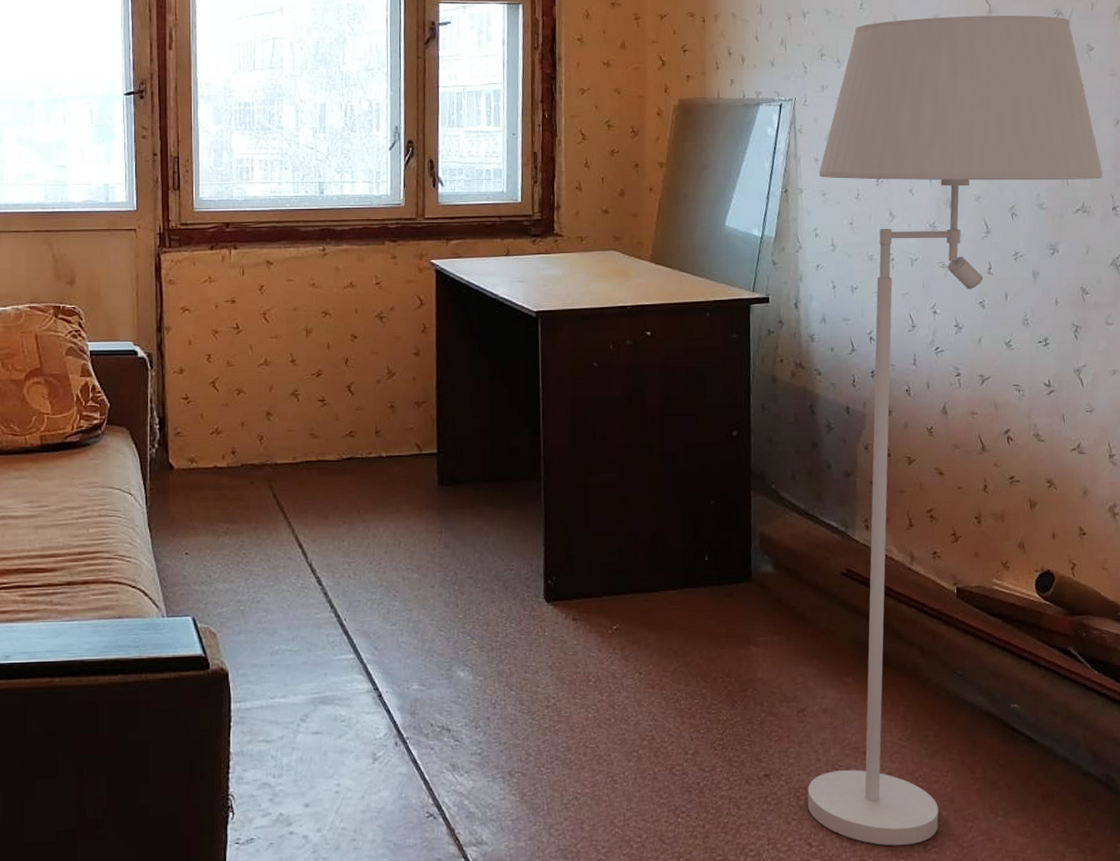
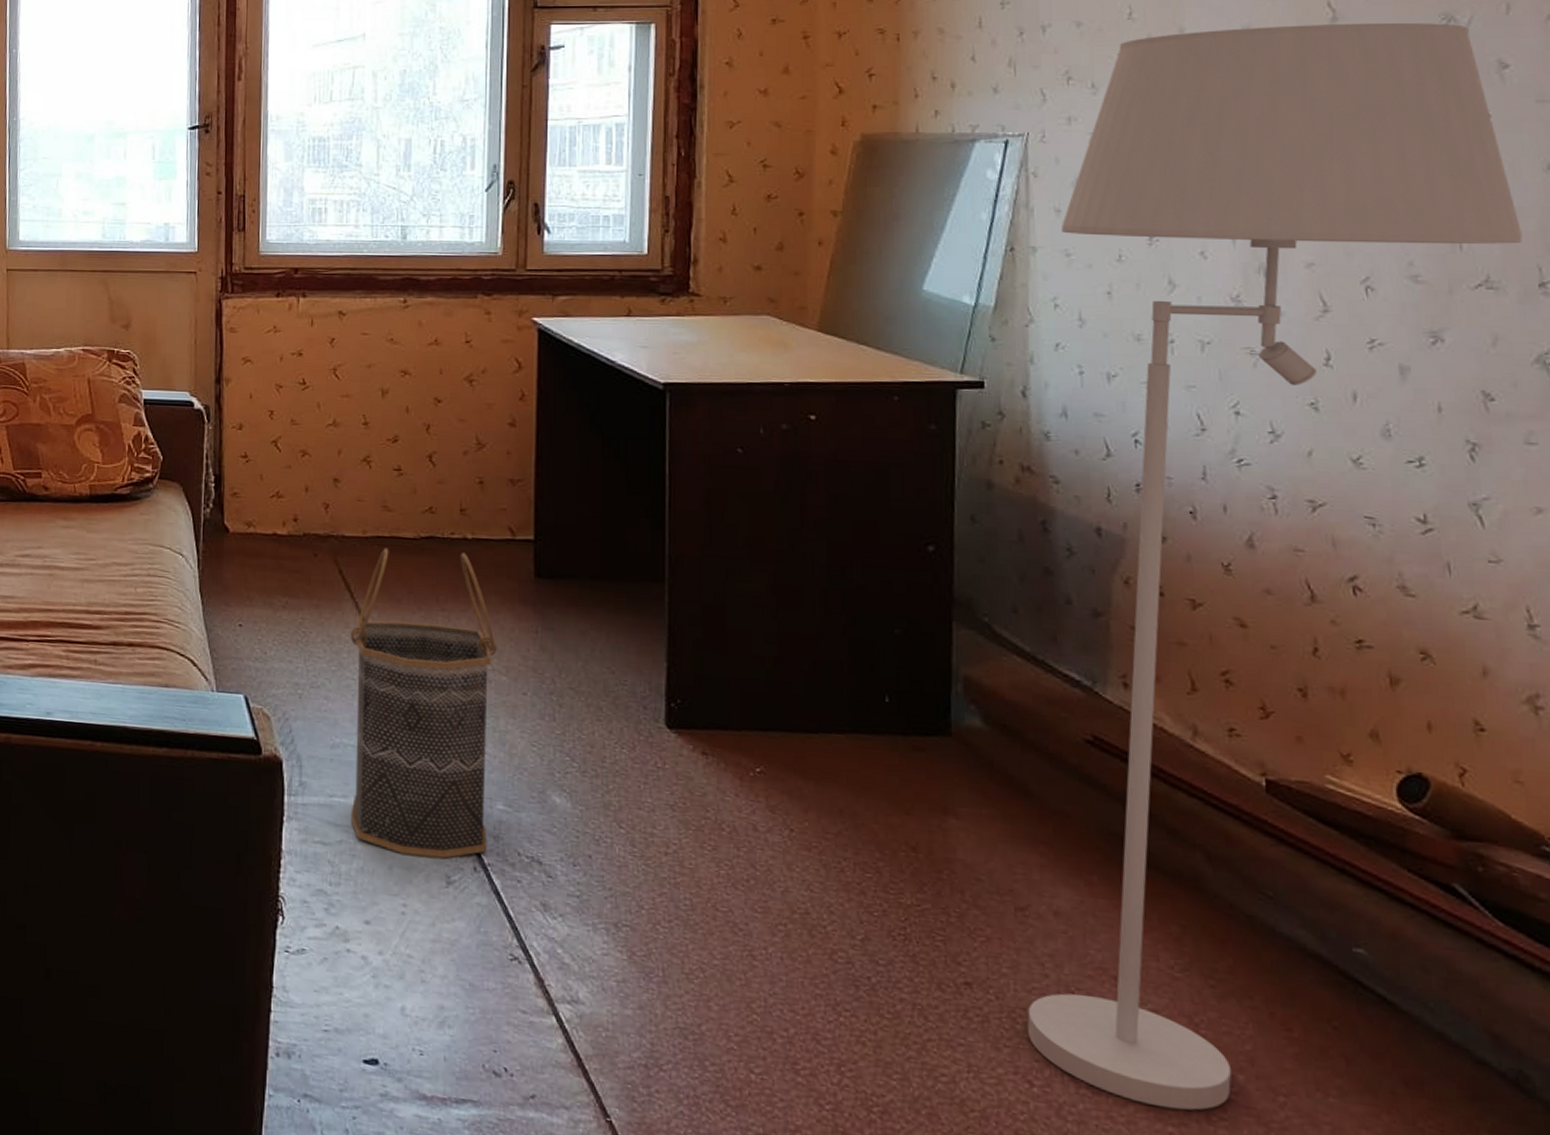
basket: none [285,469,409,740] -> present [350,547,497,859]

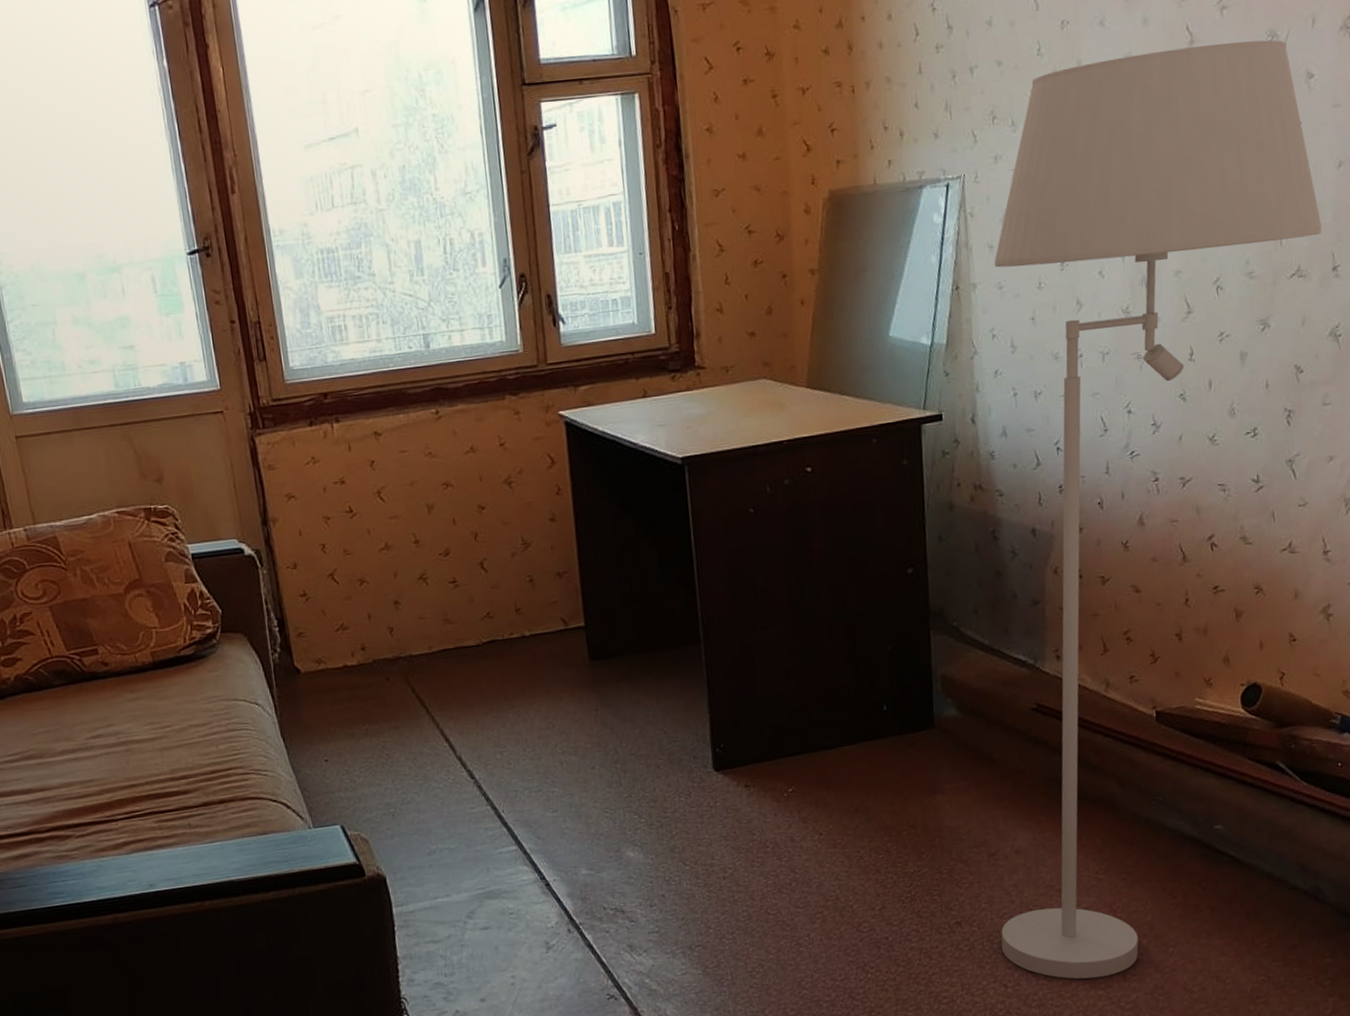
basket: present [350,547,497,859] -> none [431,650,577,934]

